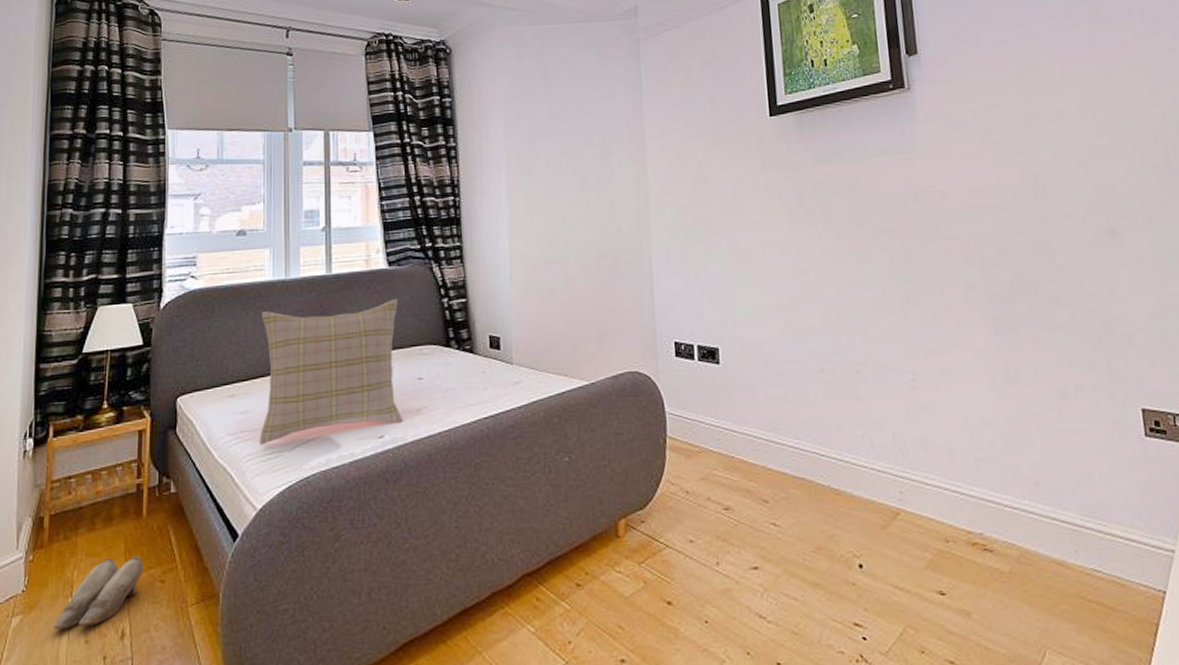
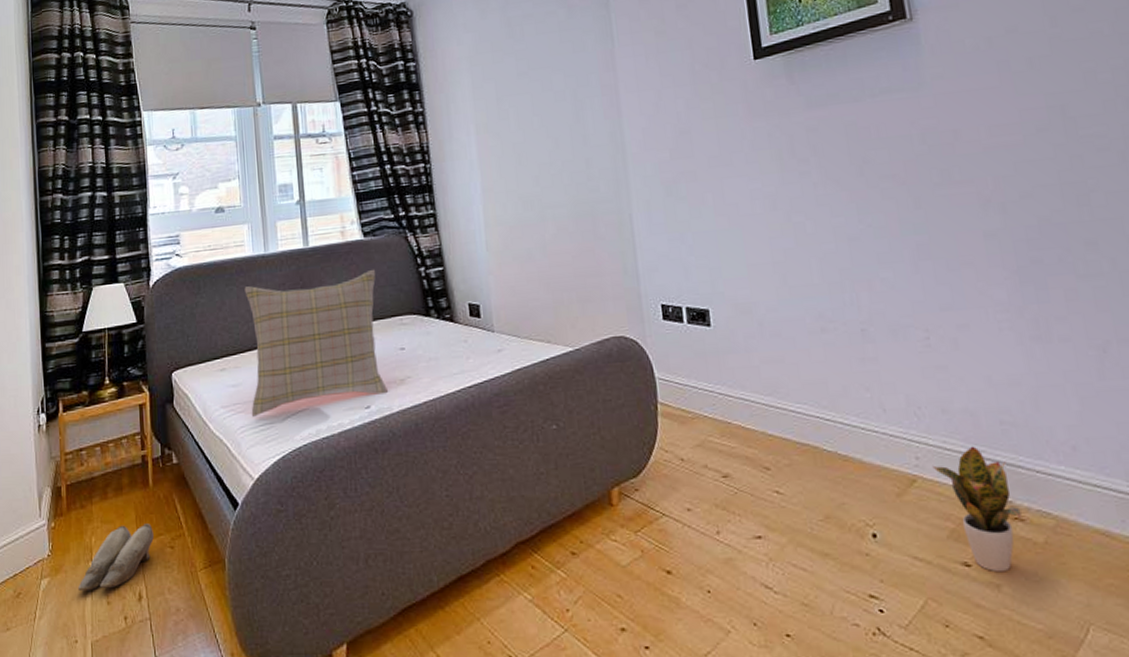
potted plant: none [914,481,991,601] -> present [932,446,1022,573]

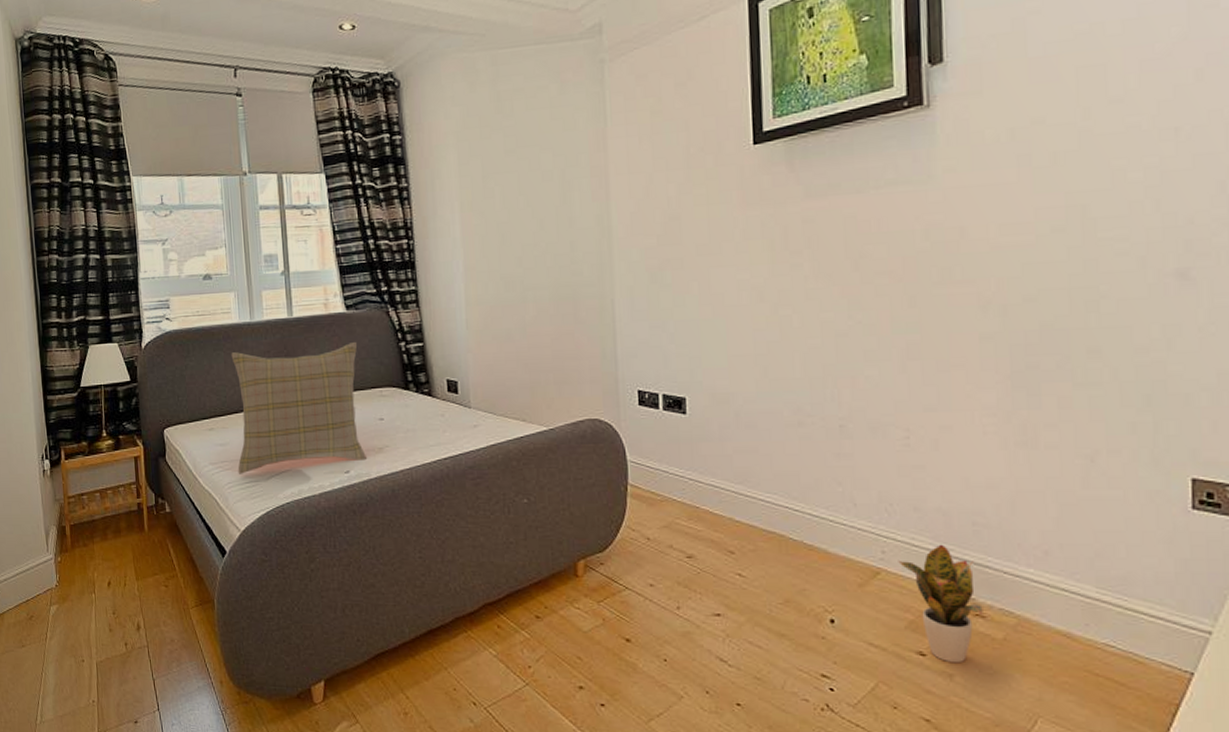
slippers: present [78,523,154,592] -> none [83,563,150,619]

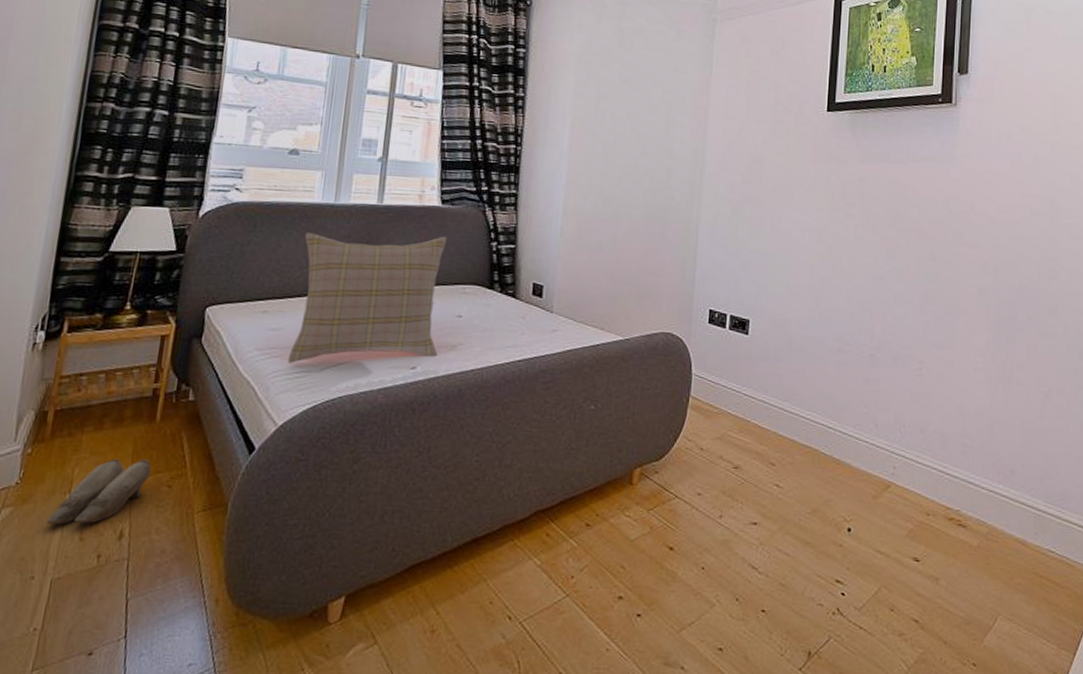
slippers: none [83,563,150,619] -> present [47,458,151,525]
potted plant: present [898,544,983,664] -> none [905,462,965,568]

